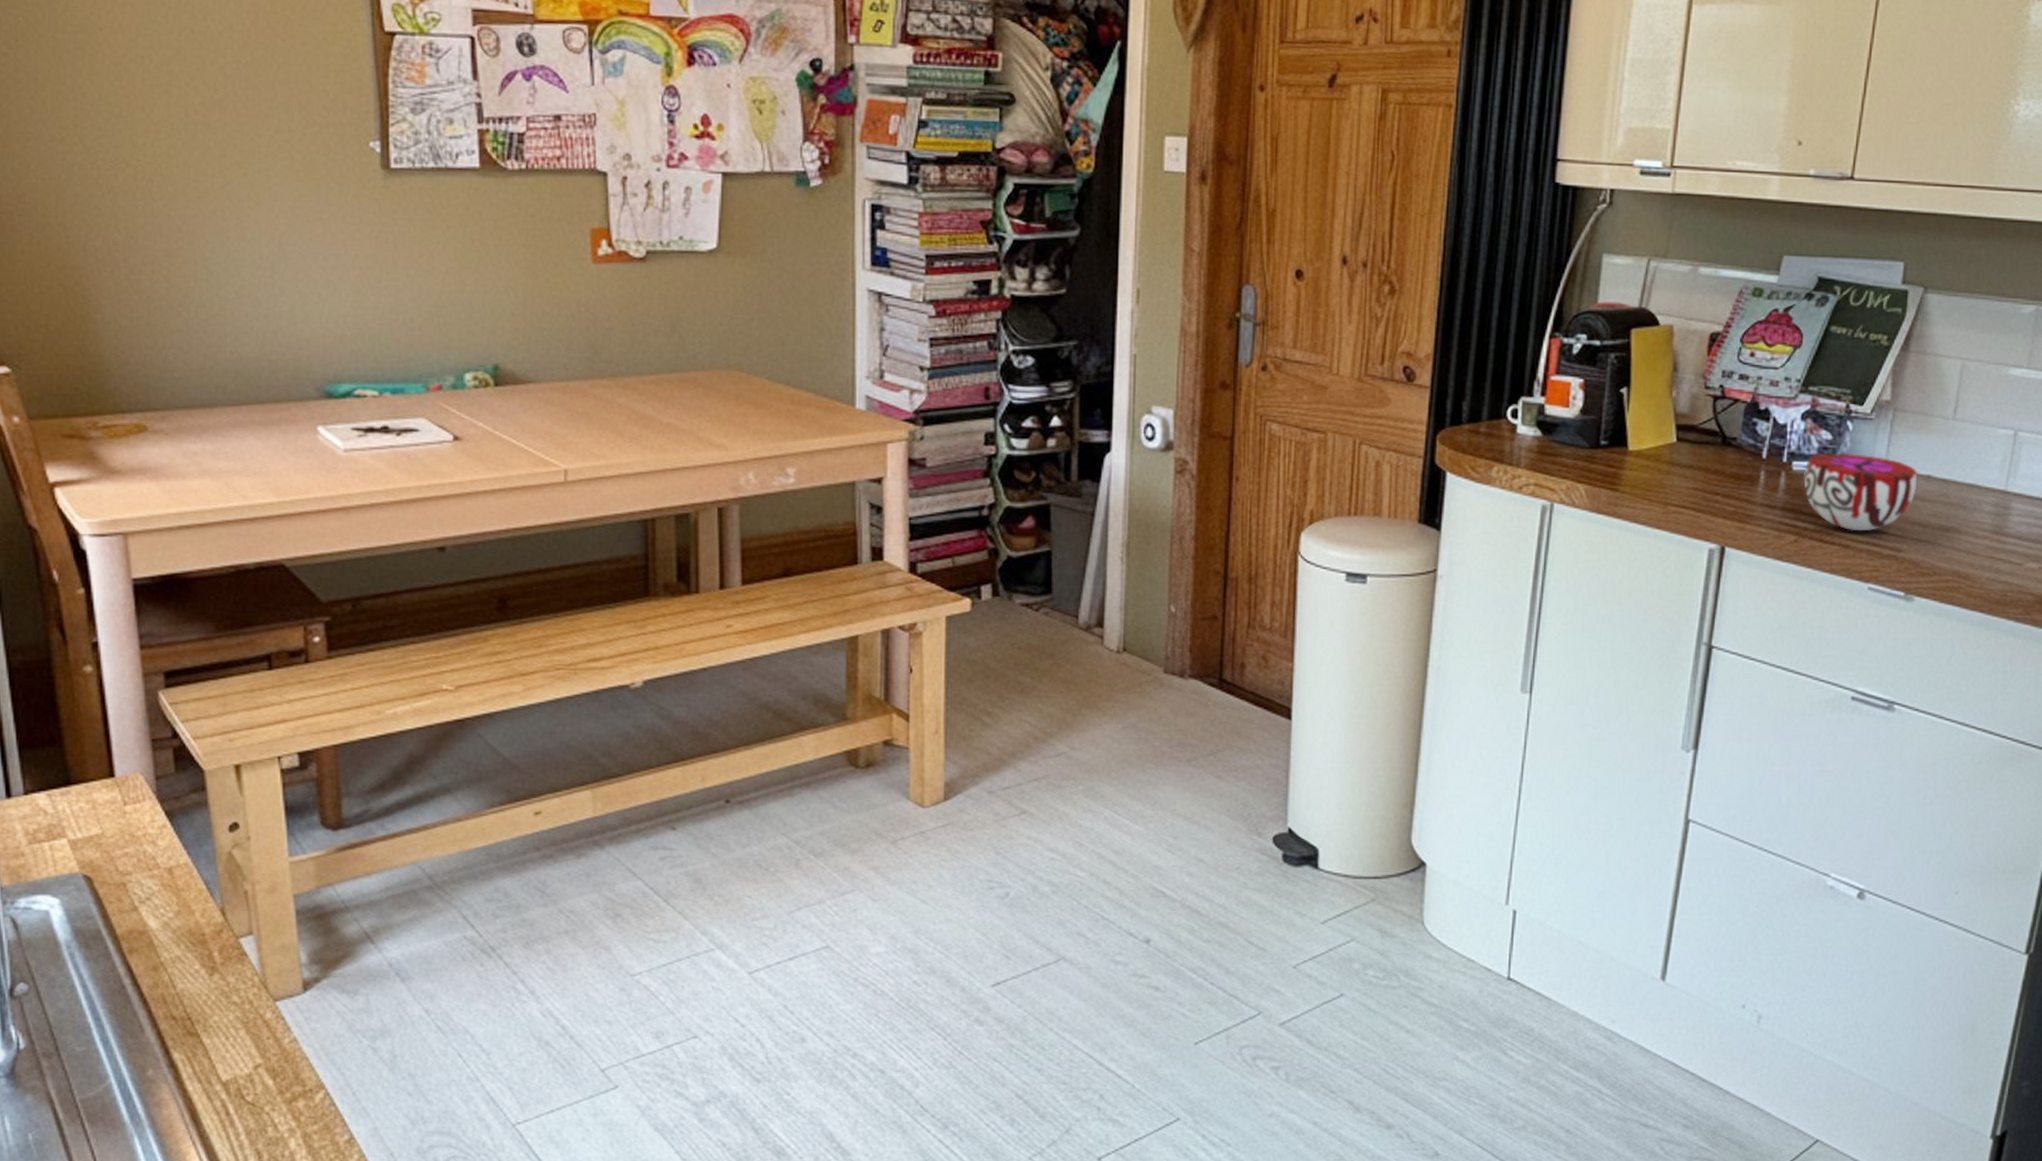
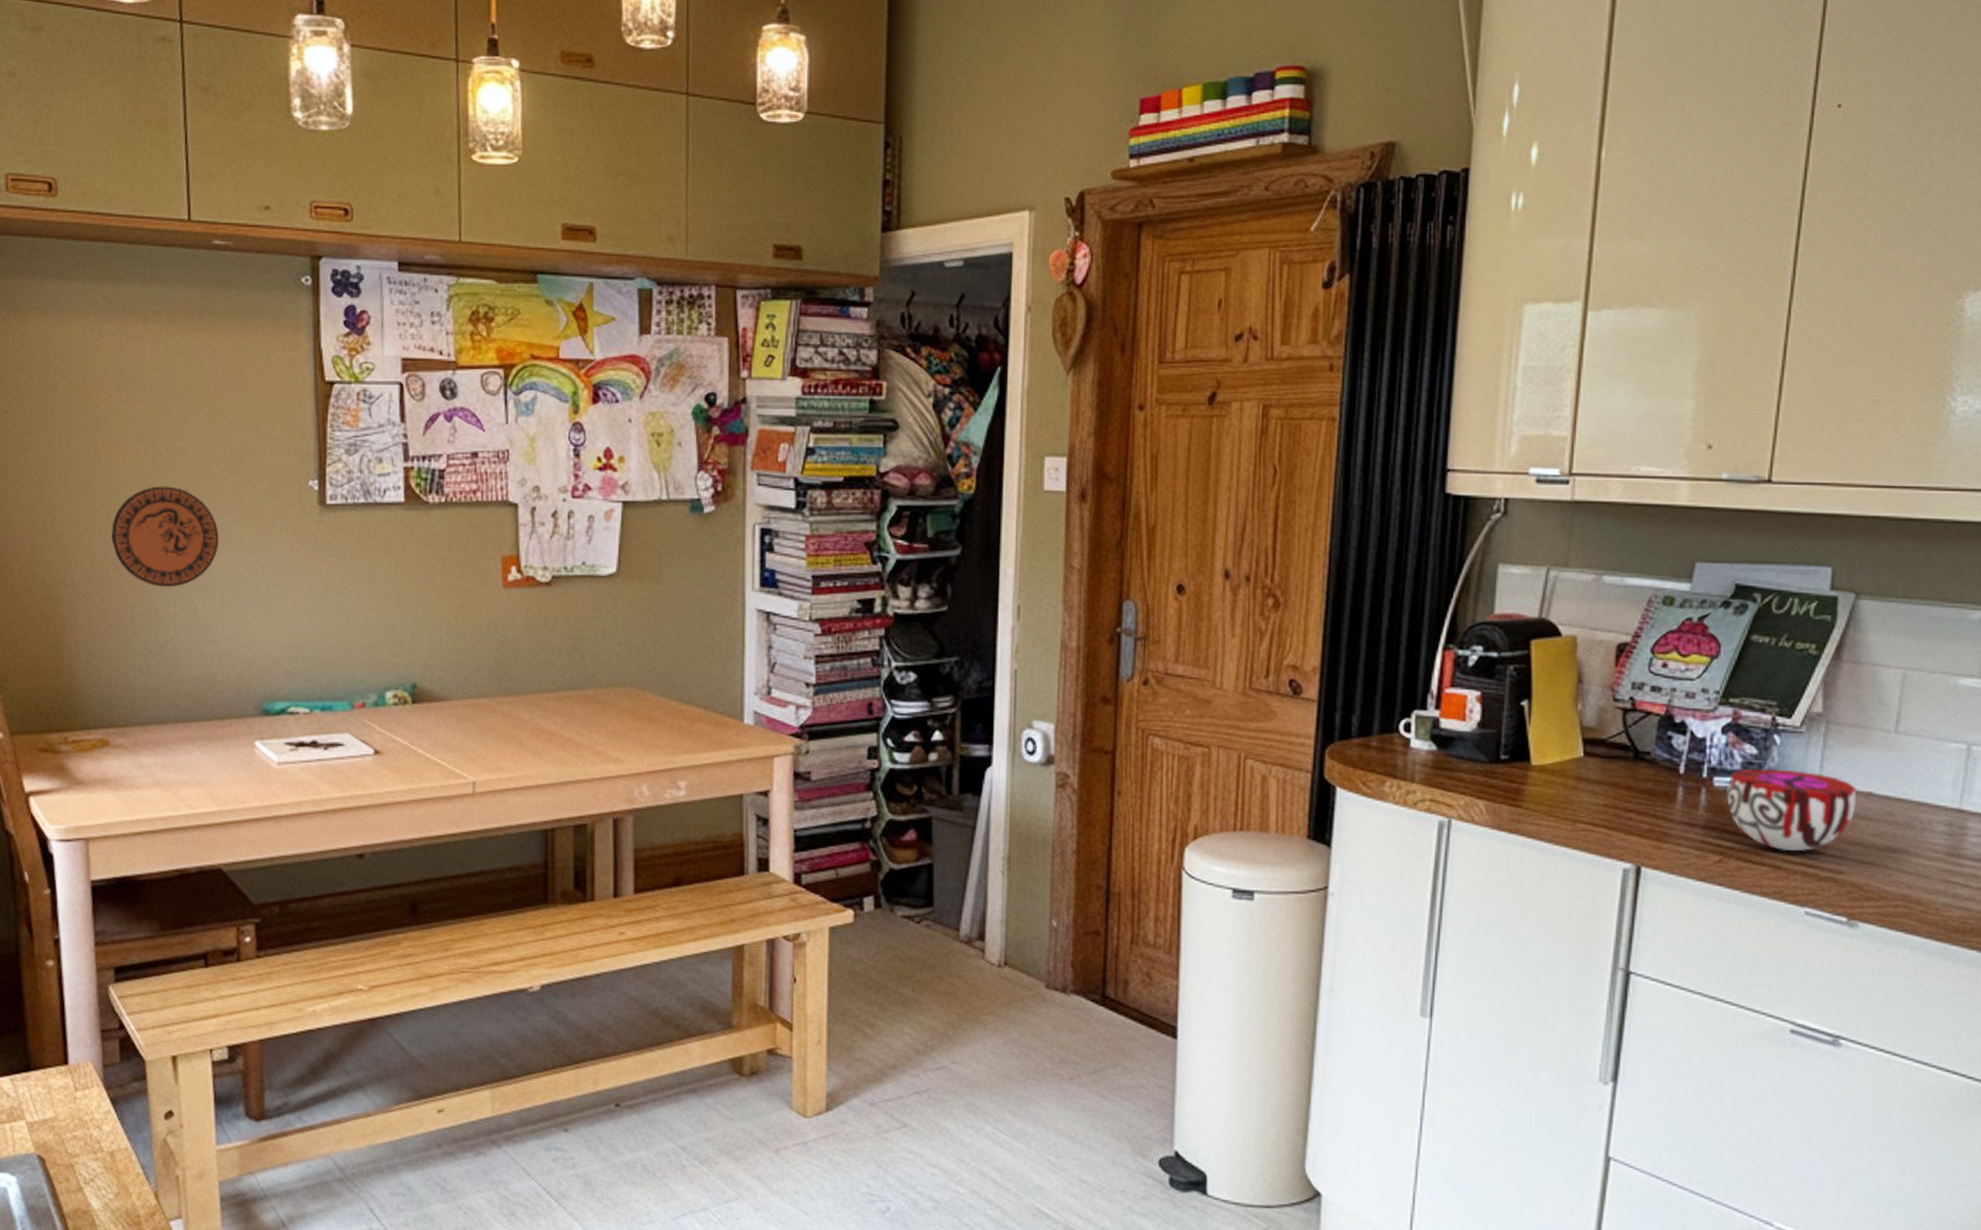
decorative plate: none [139,143,267,257] -> present [111,486,219,588]

